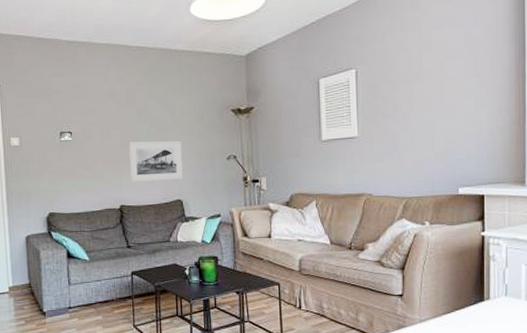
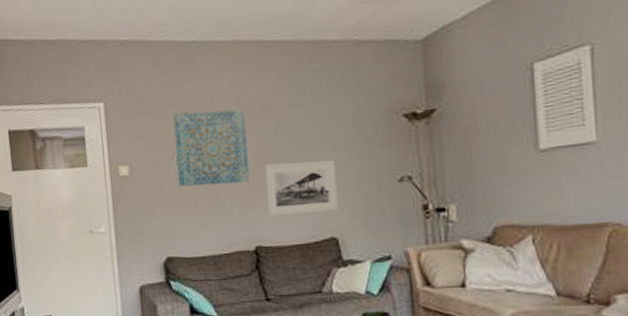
wall art: none [57,96,117,157] -> present [173,109,250,187]

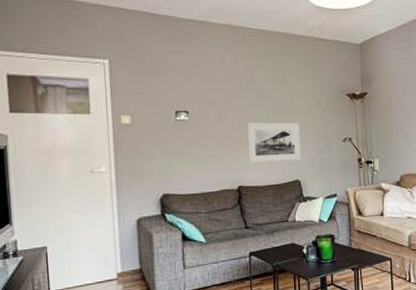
wall art: present [173,109,250,187] -> none [172,75,235,137]

